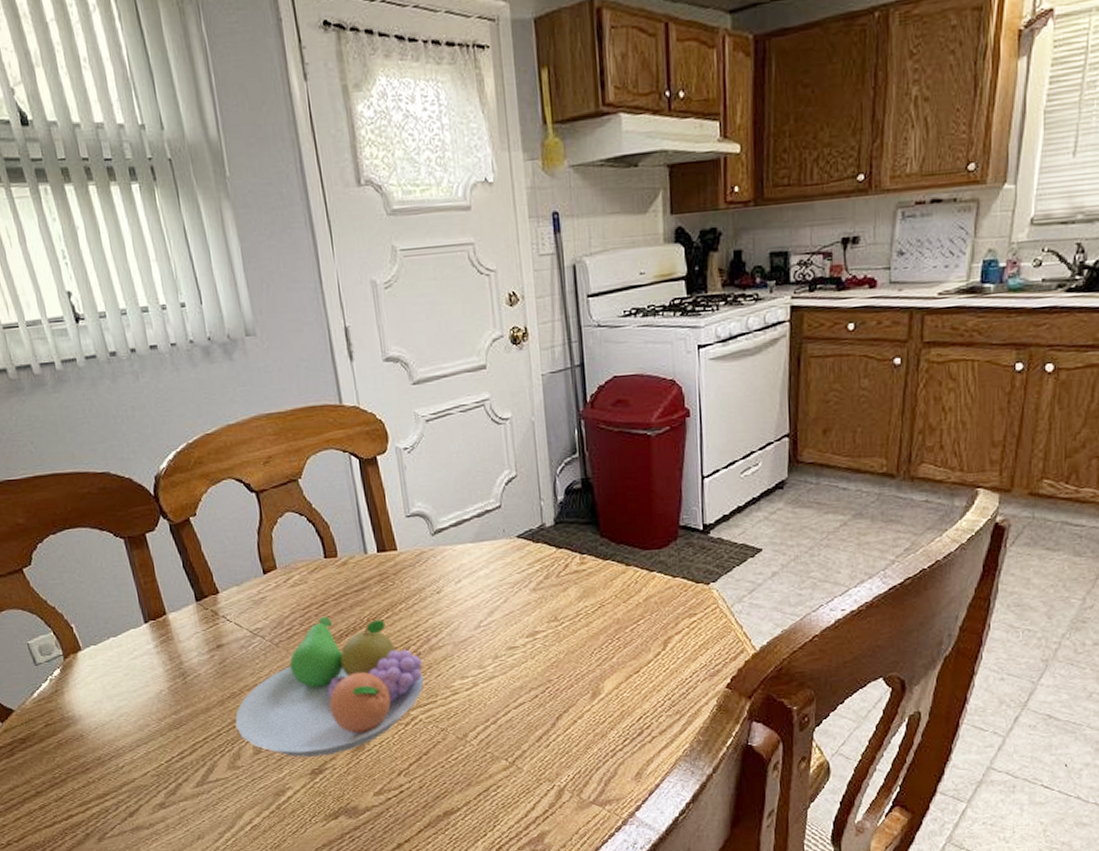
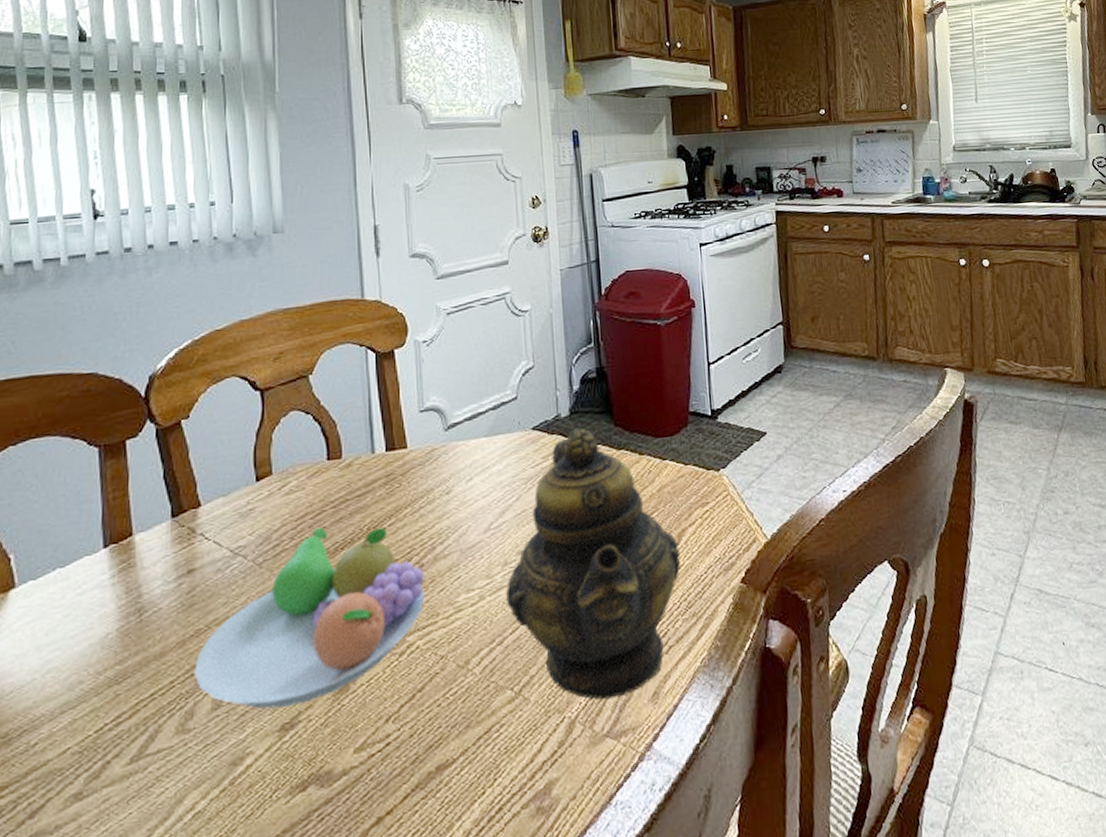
teapot: none [497,538,666,775] -> present [506,428,681,700]

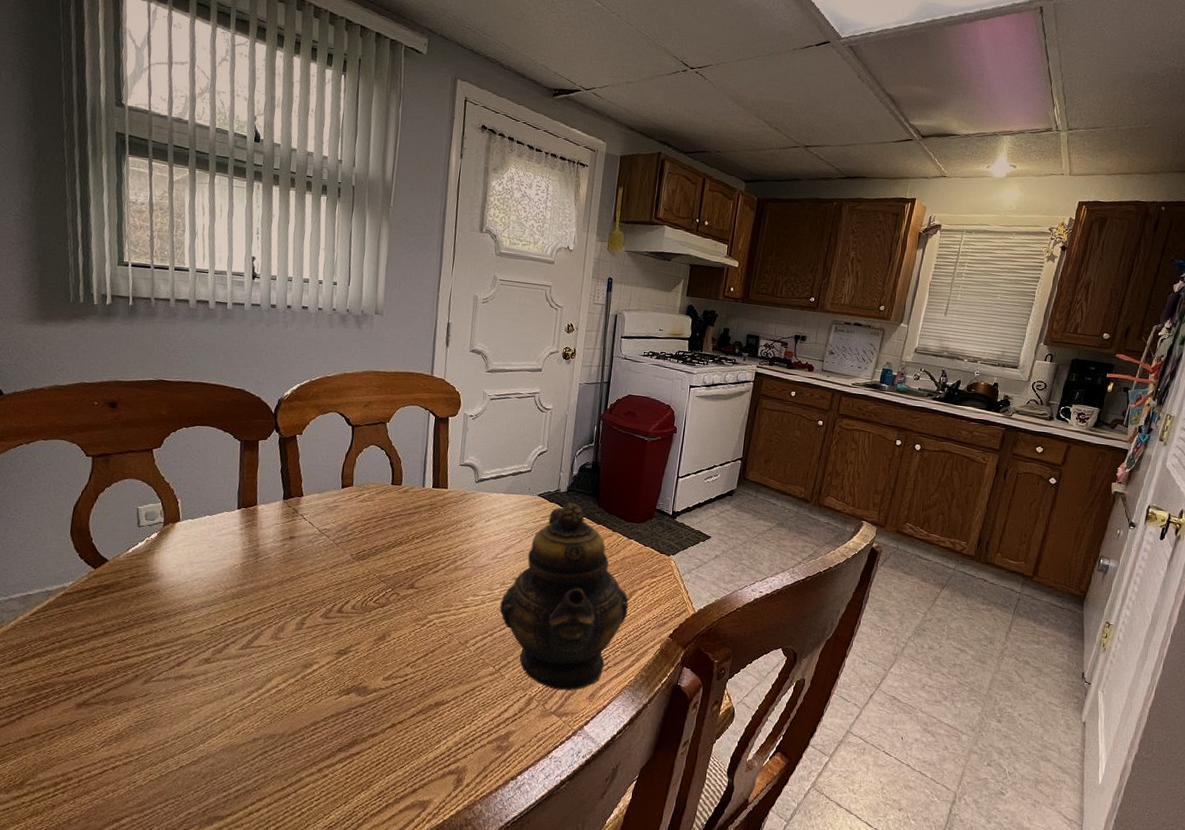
fruit bowl: present [194,527,425,709] -> none [287,528,448,641]

